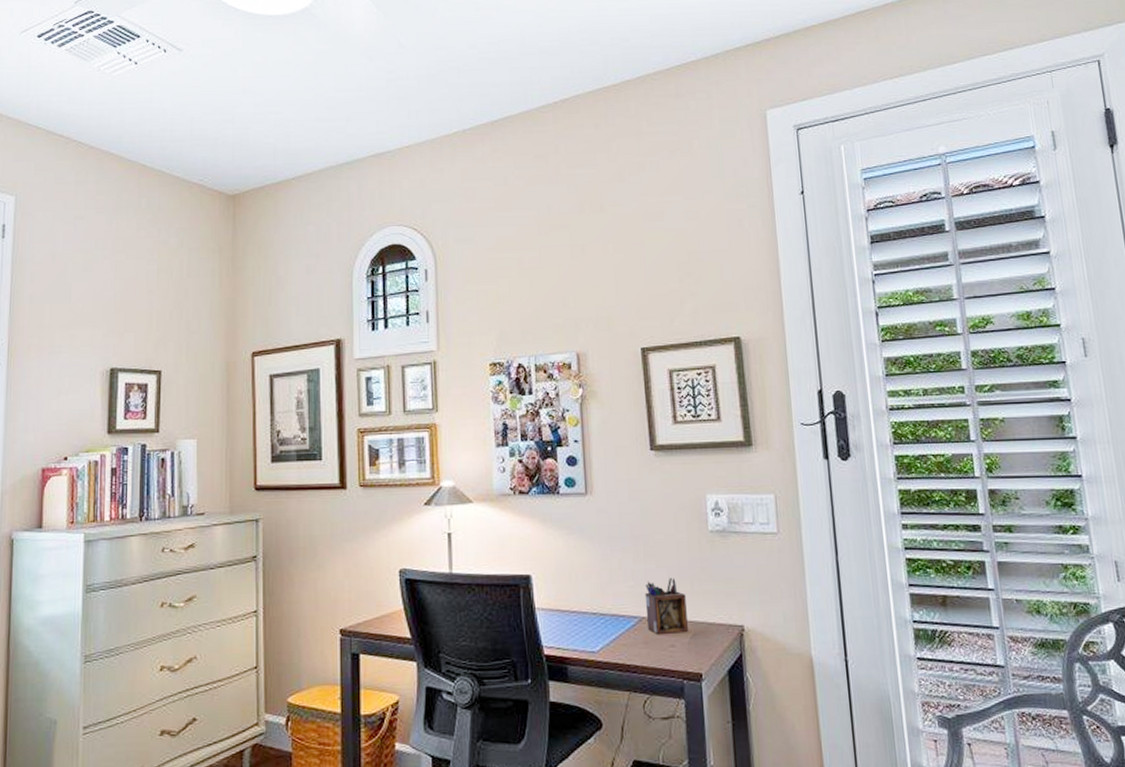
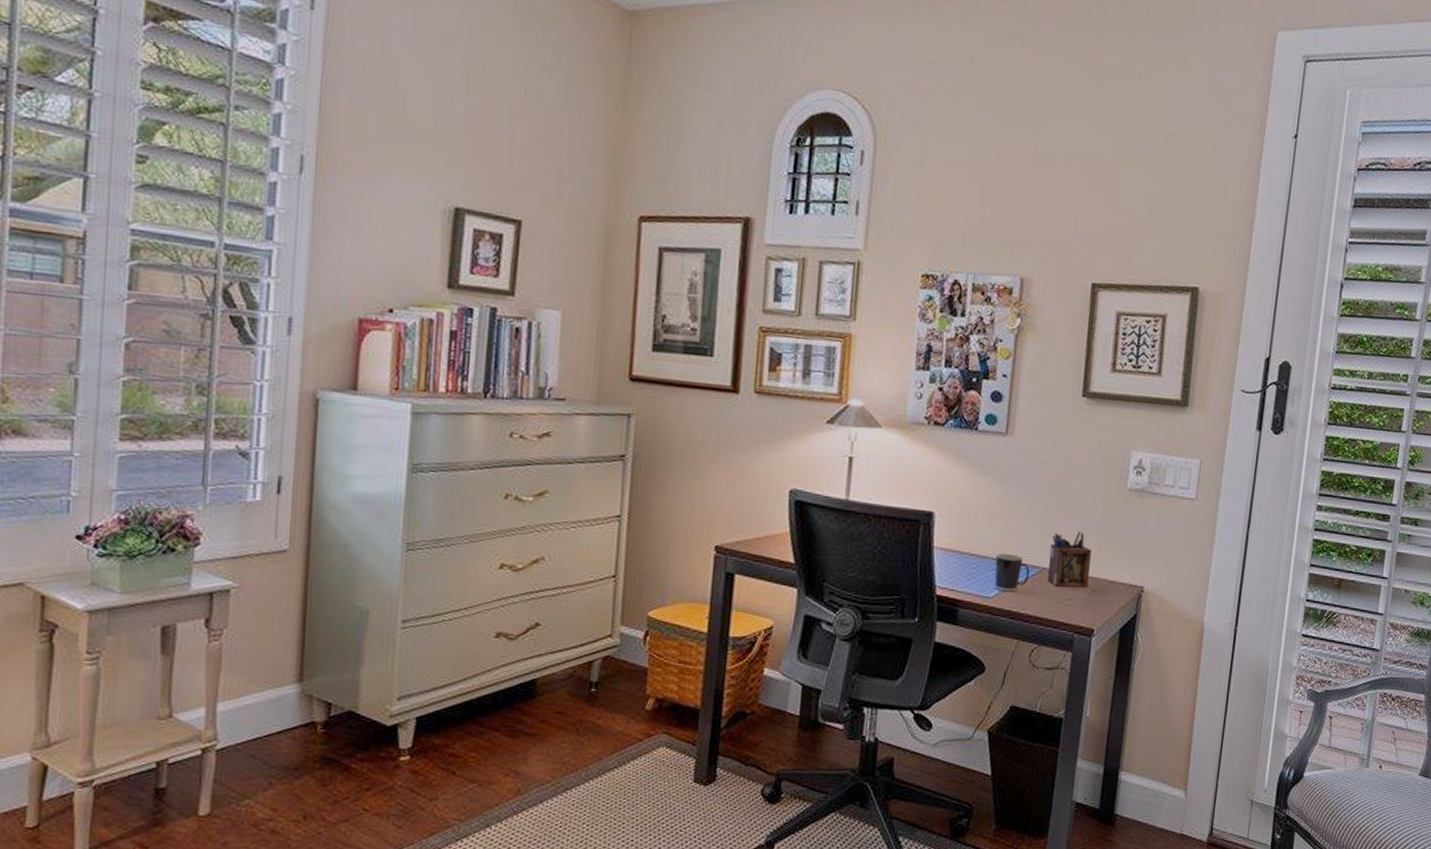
mug: none [595,608,630,645] -> present [994,554,1030,592]

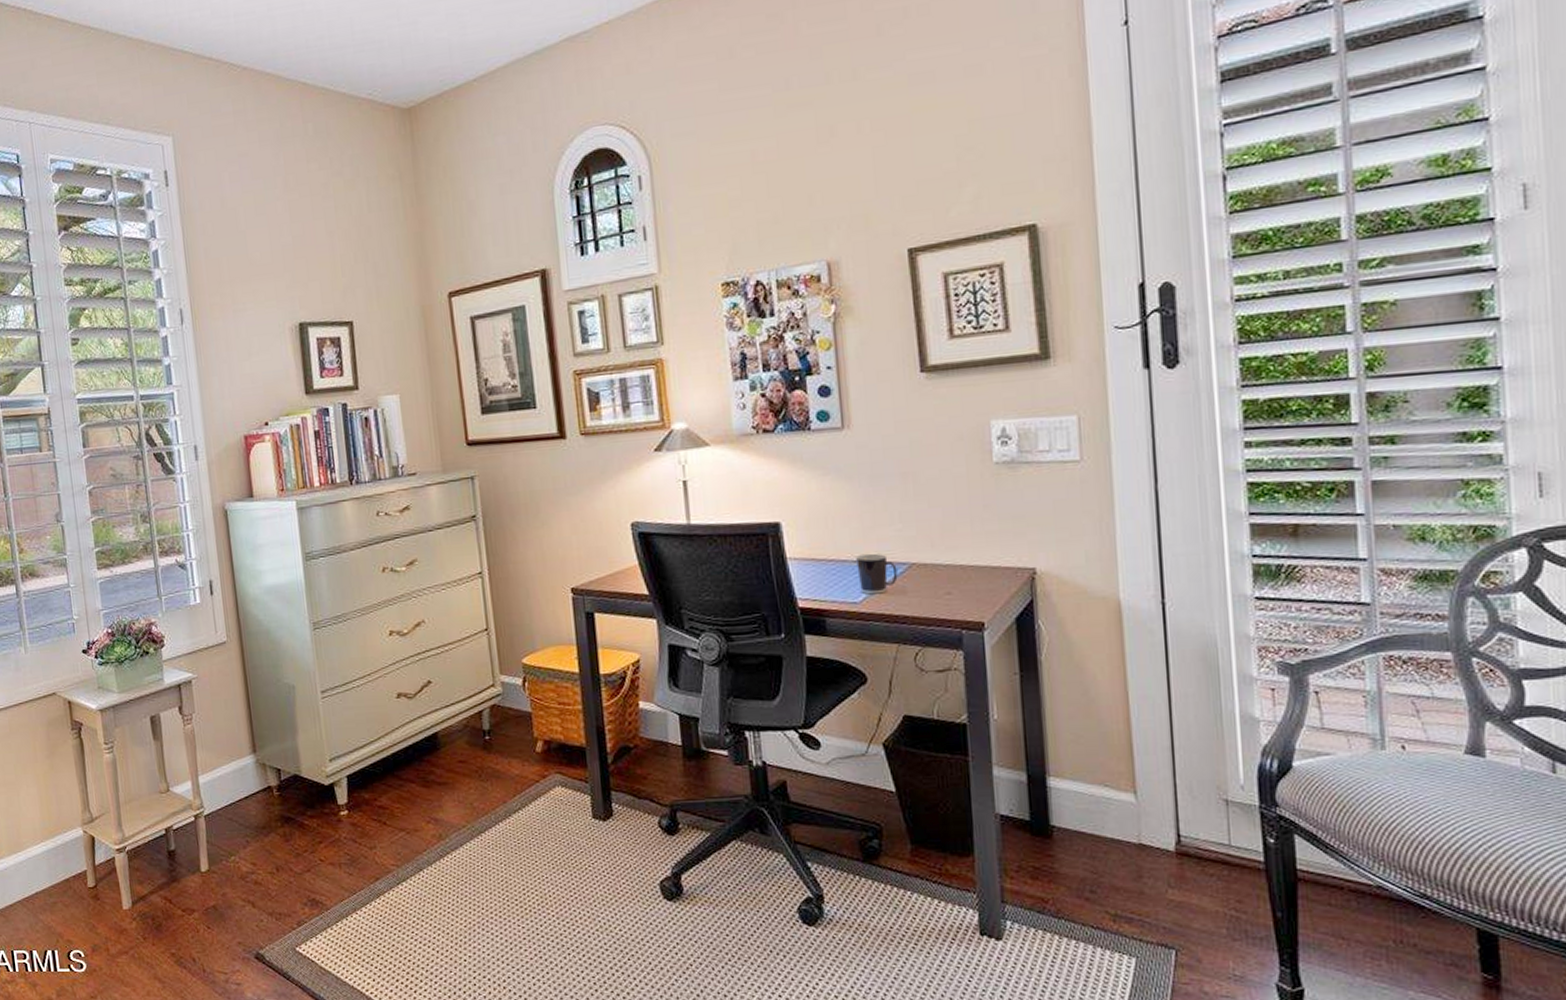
desk organizer: present [1048,532,1092,589] -> none [915,518,968,583]

